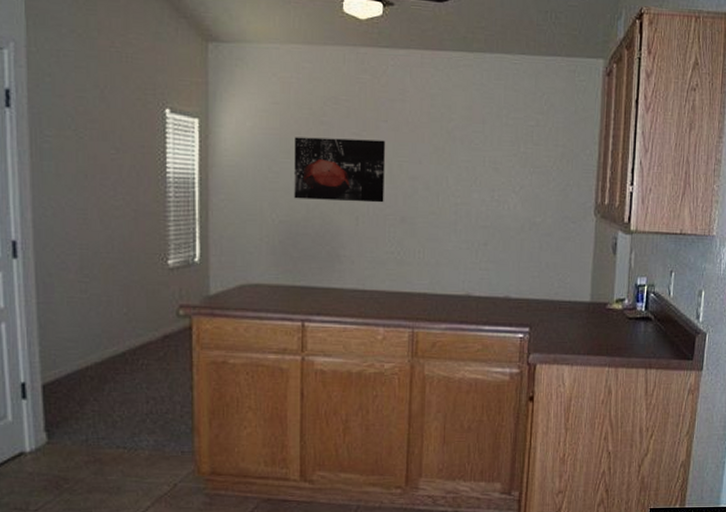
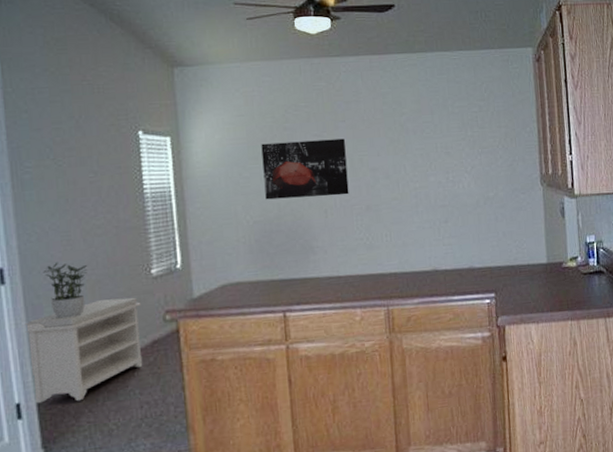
bench: none [35,286,155,388] -> present [24,297,143,404]
potted plant: none [57,240,103,301] -> present [43,262,88,319]

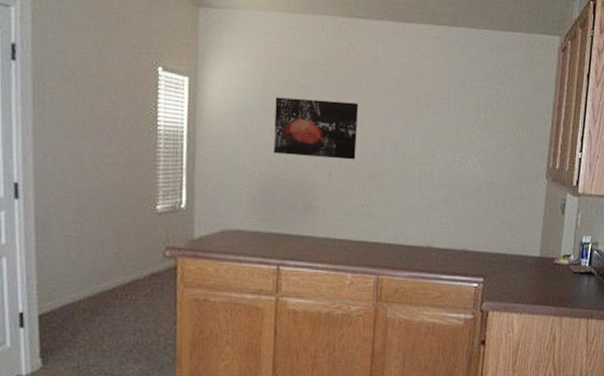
bench: present [24,297,143,404] -> none [33,227,144,320]
potted plant: present [43,262,88,319] -> none [55,184,98,240]

